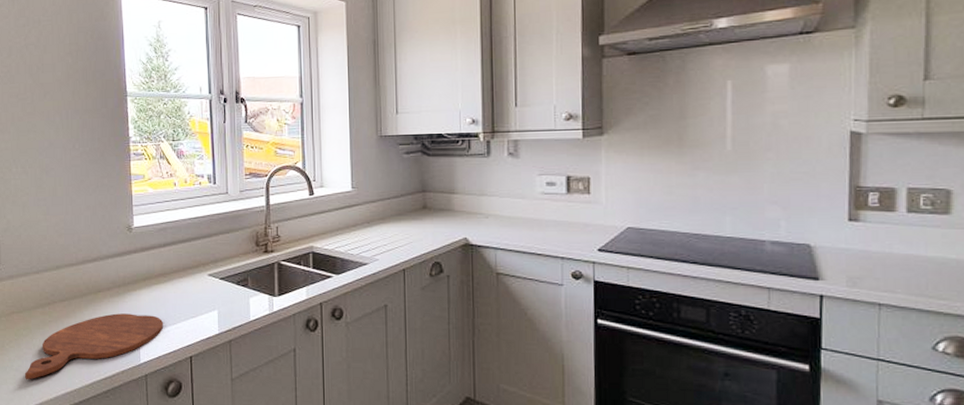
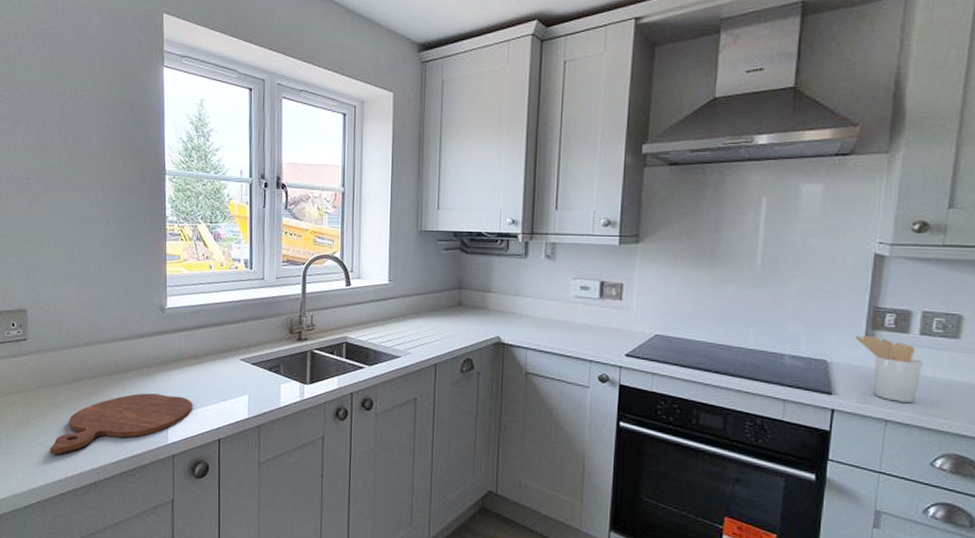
utensil holder: none [837,216,913,284] -> present [854,335,923,403]

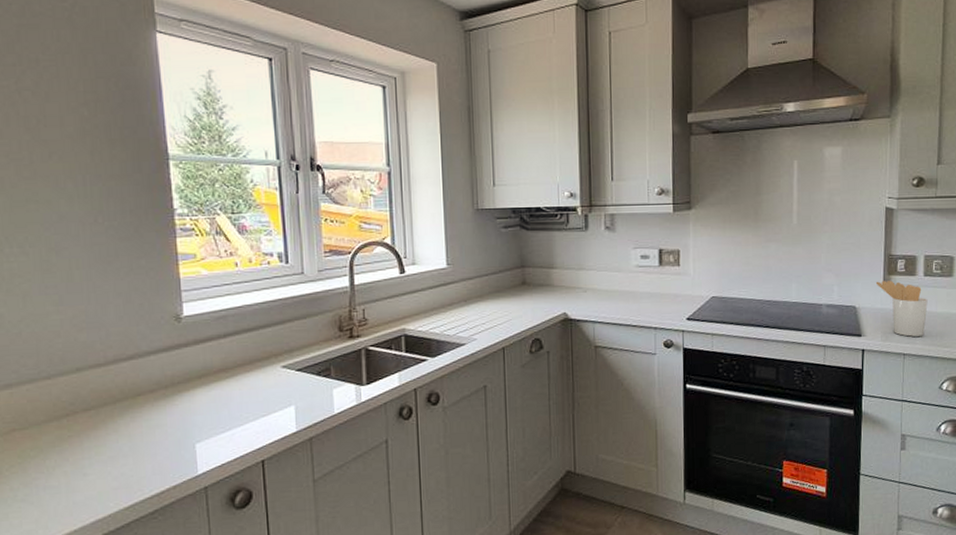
cutting board: present [50,393,193,454] -> none [35,418,227,510]

